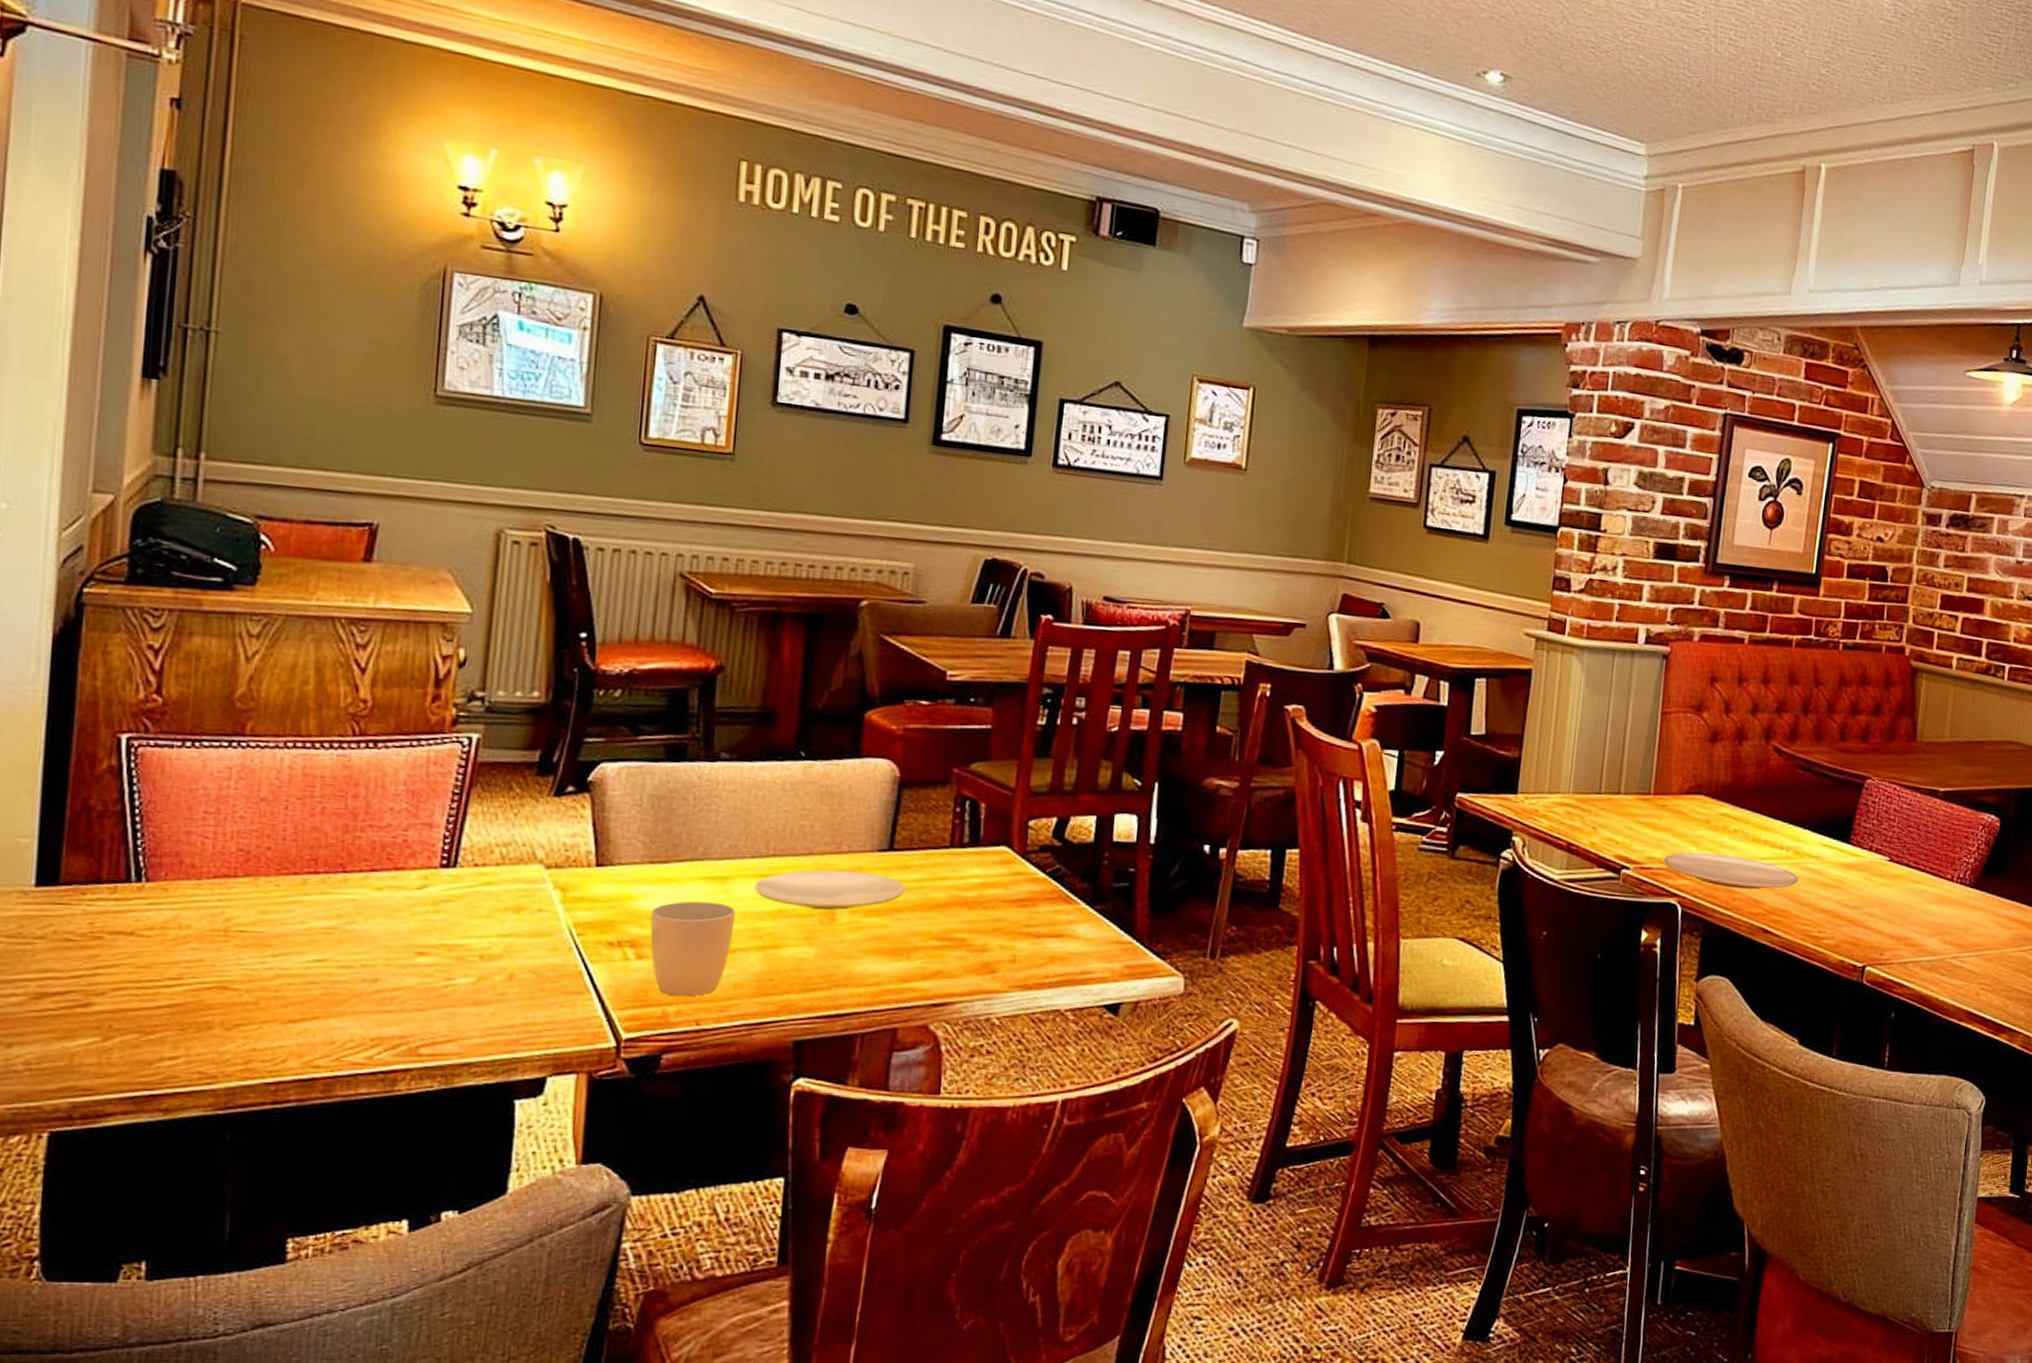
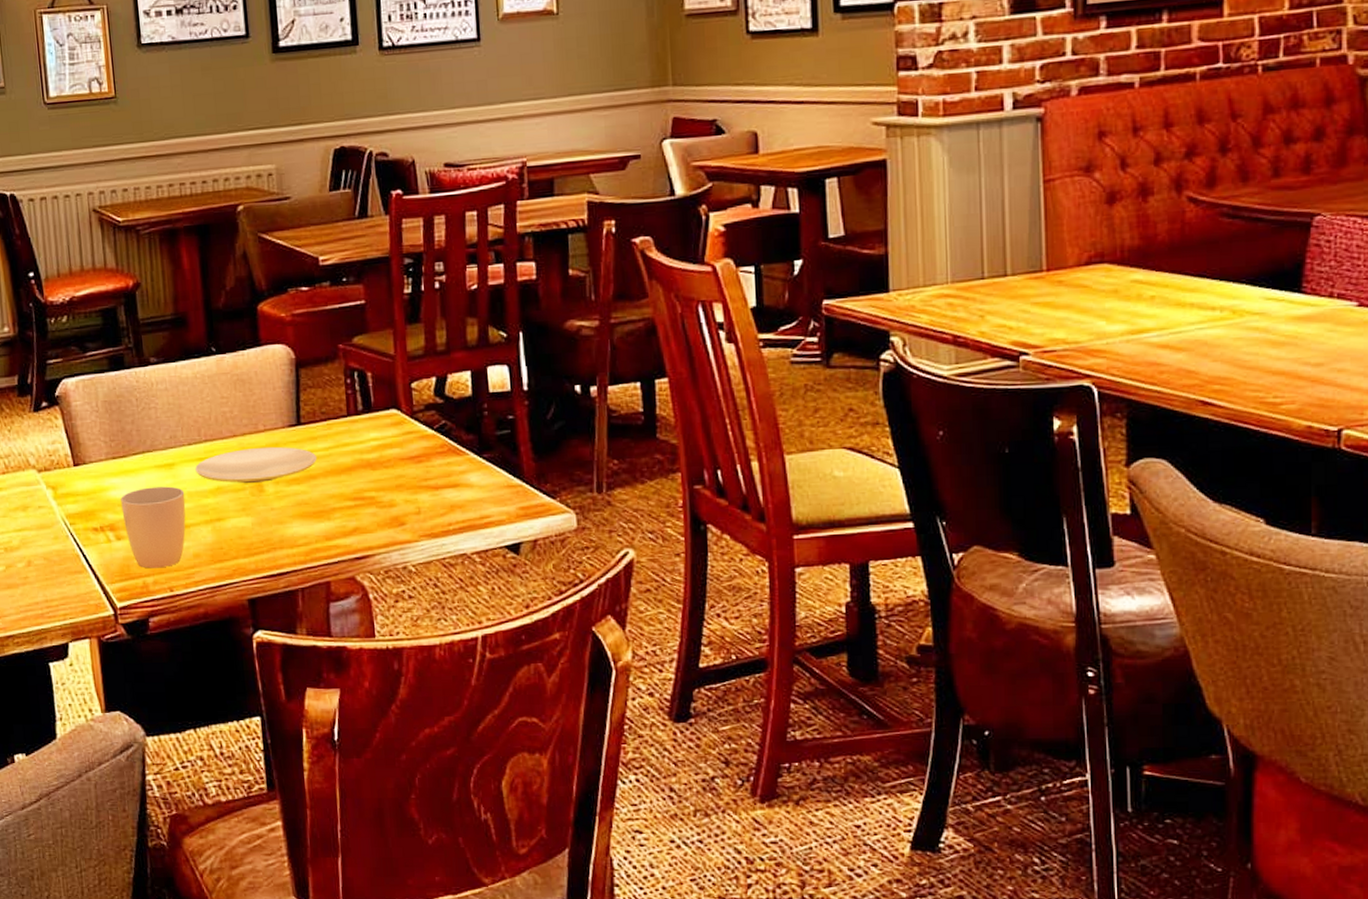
plate: present [1663,852,1800,890] -> none [1069,324,1241,361]

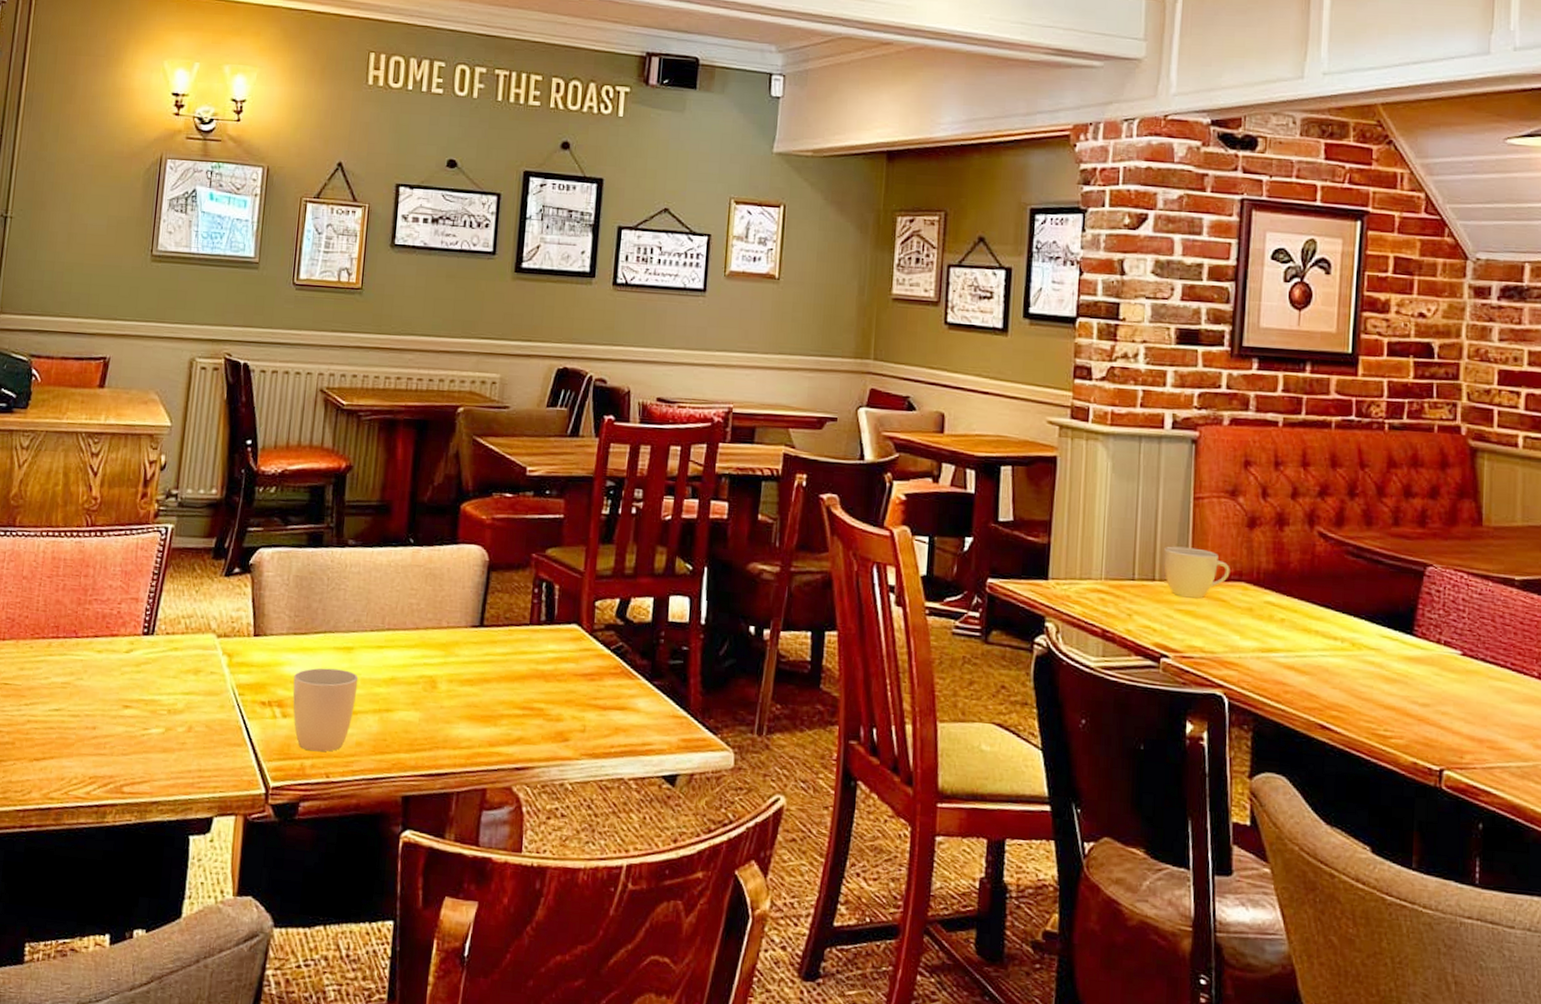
plate: present [195,446,318,483] -> none [373,643,494,679]
cup: none [1013,234,1090,289] -> present [1163,546,1230,599]

